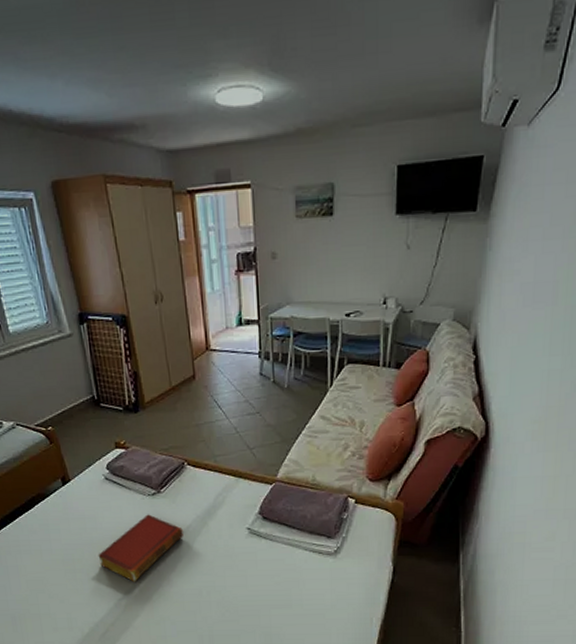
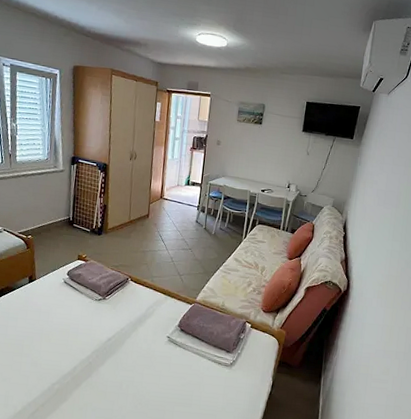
book: present [98,514,183,582] -> none [44,315,117,370]

